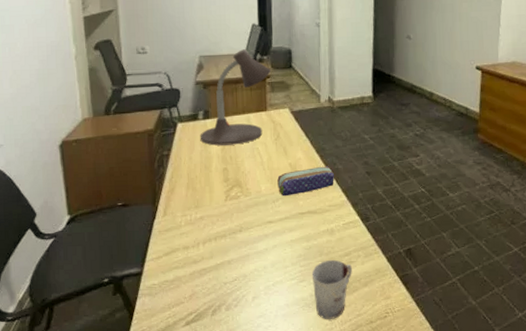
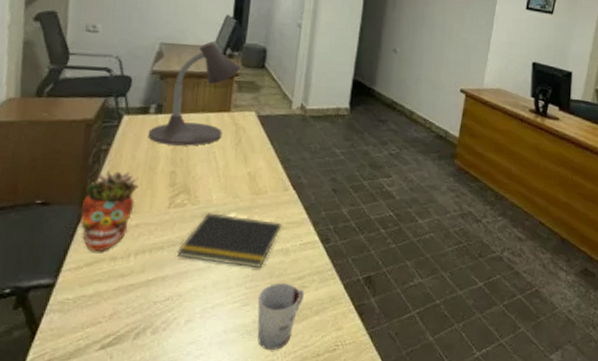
succulent planter: none [155,172,198,243] -> present [80,171,139,252]
notepad: none [237,202,325,249] -> present [177,213,282,268]
pencil case: present [277,166,334,197] -> none [231,178,297,209]

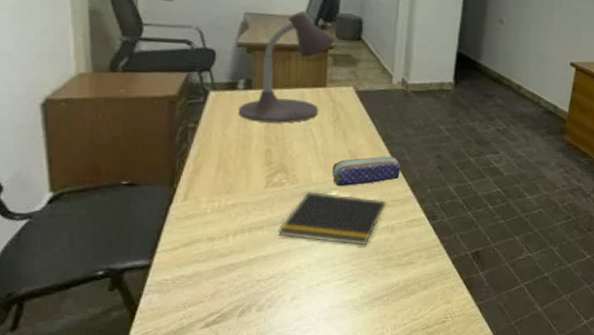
succulent planter: present [80,171,139,252] -> none [172,150,232,233]
pencil case: none [231,178,297,209] -> present [332,156,401,187]
cup: present [257,282,304,350] -> none [364,259,412,323]

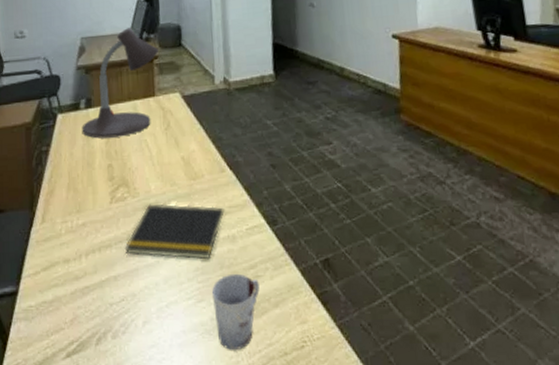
pencil case: present [332,156,401,187] -> none [168,158,234,197]
cup: none [364,259,412,323] -> present [211,273,260,350]

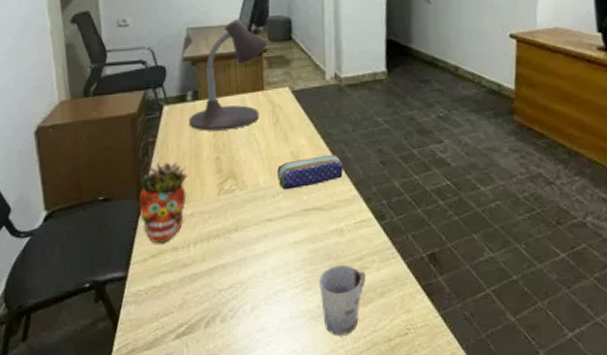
succulent planter: none [32,170,80,256] -> present [139,162,188,244]
notepad: present [124,204,225,260] -> none [232,196,333,251]
pencil case: none [168,158,234,197] -> present [277,154,343,190]

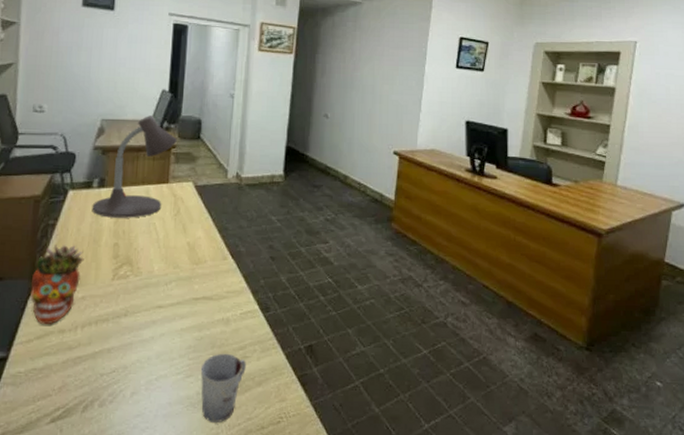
pencil case: present [277,154,343,190] -> none [172,247,235,279]

